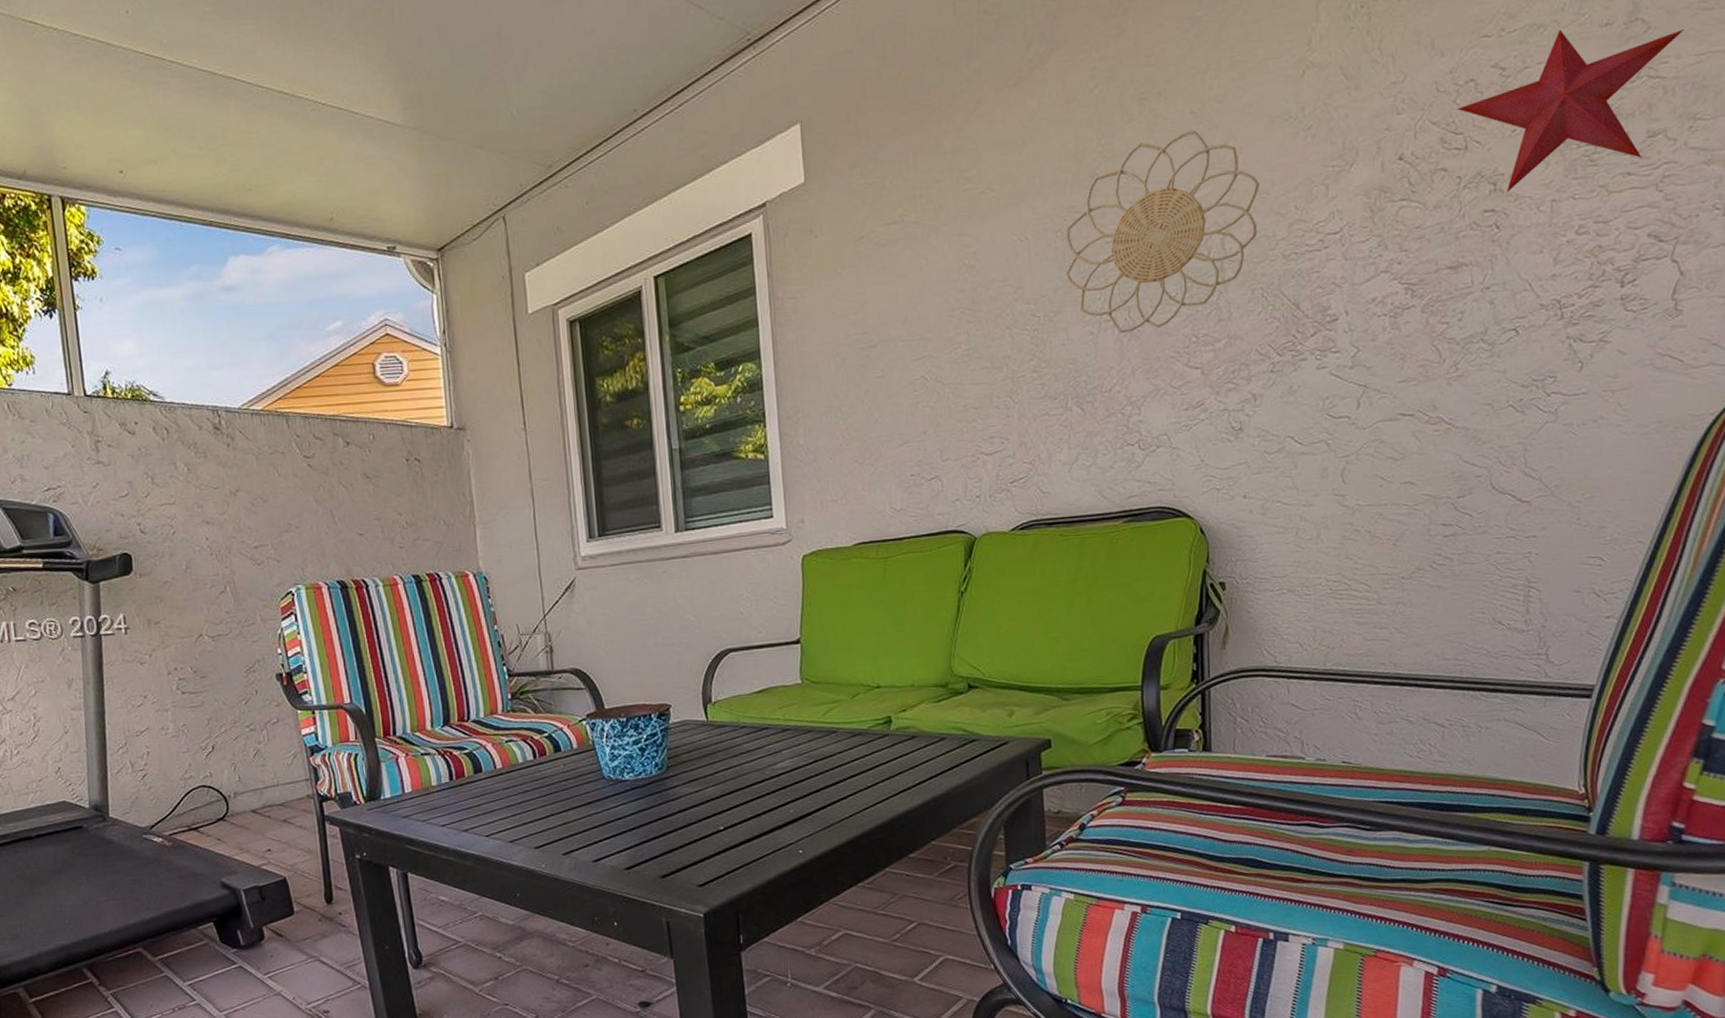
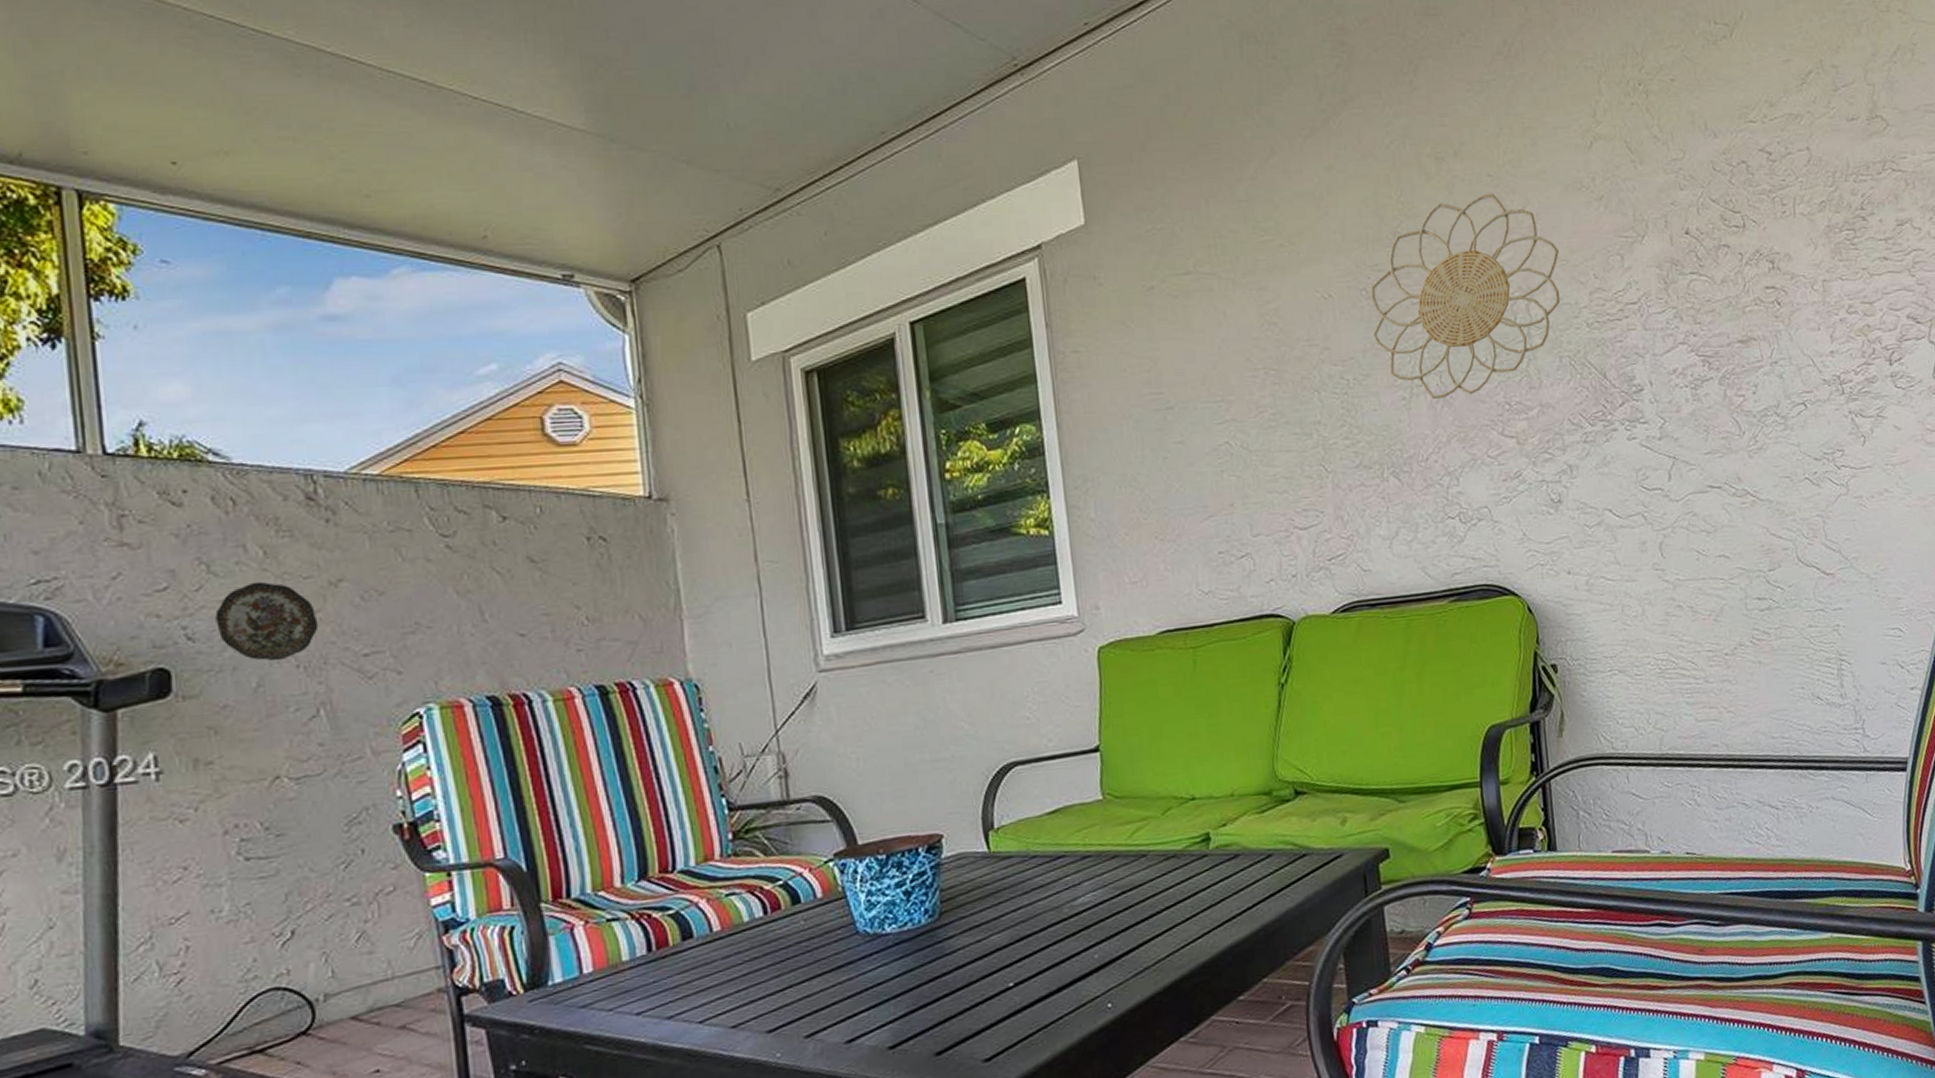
decorative plate: none [158,491,225,550] -> present [215,581,319,662]
decorative star: present [1457,29,1685,193] -> none [1732,120,1917,271]

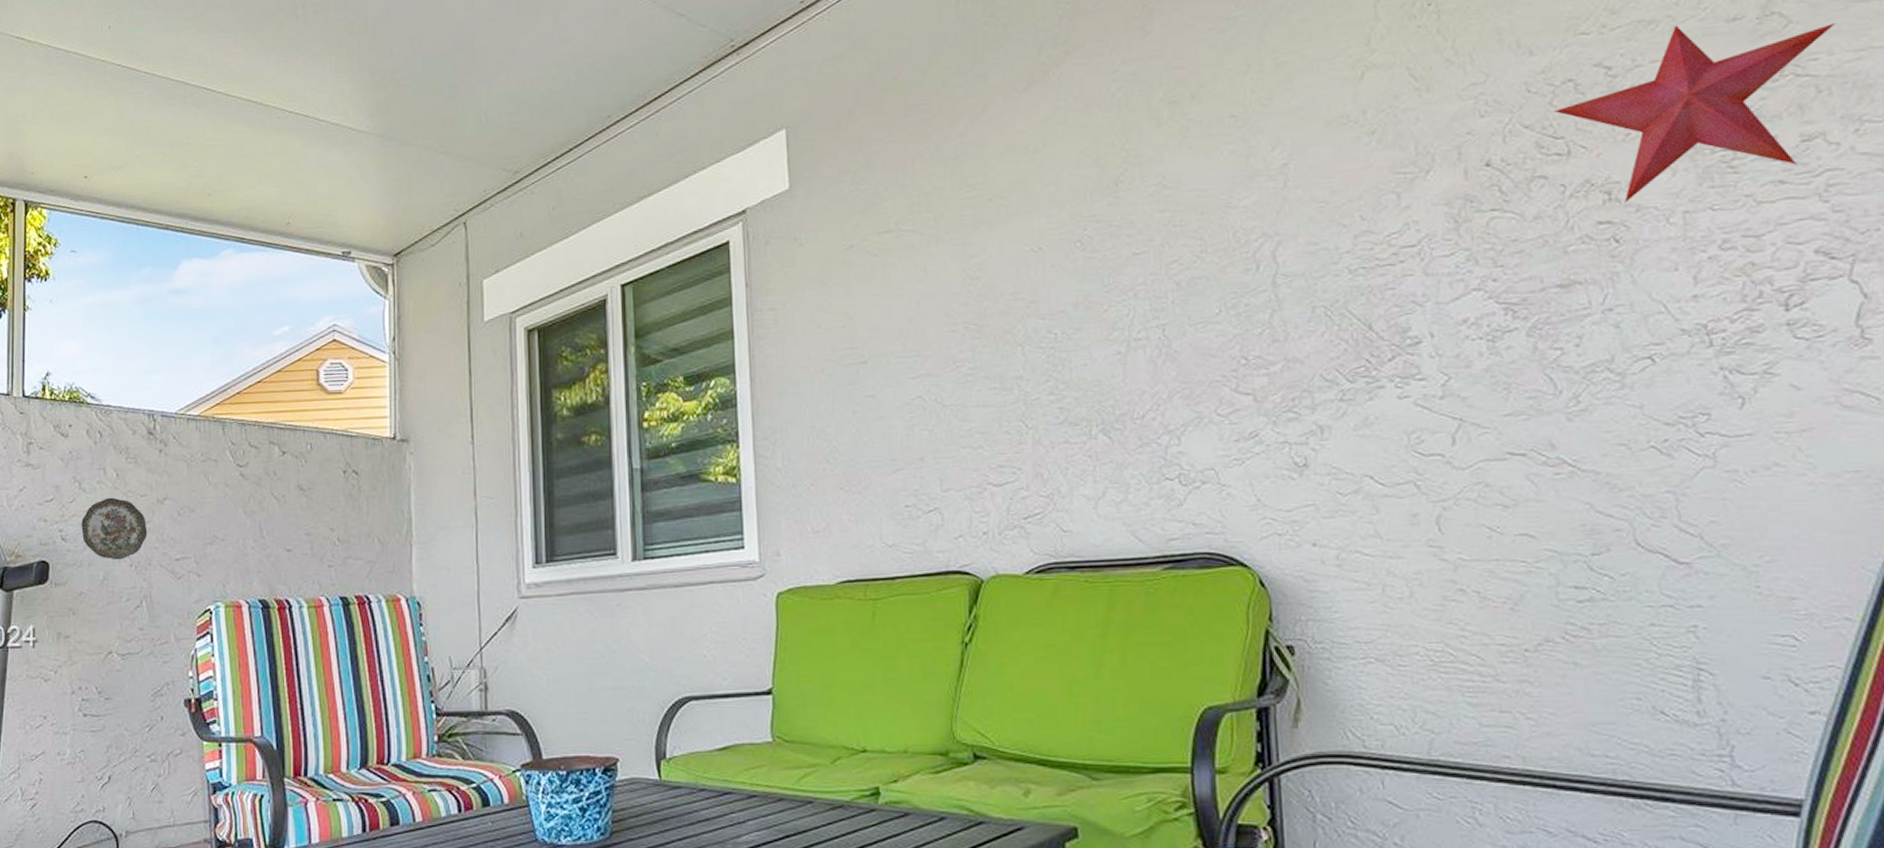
decorative wall piece: present [1370,194,1560,399] -> none [1086,135,1317,353]
decorative star: none [1732,120,1917,271] -> present [1553,23,1837,203]

